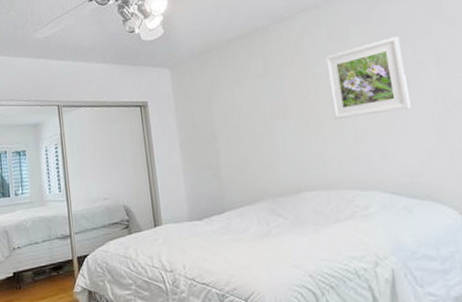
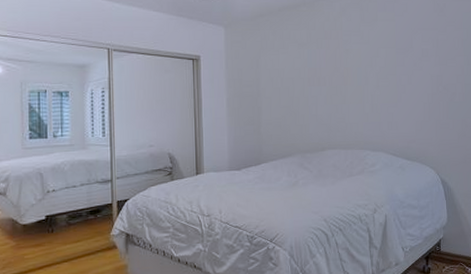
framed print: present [324,36,411,119] -> none [356,27,414,90]

